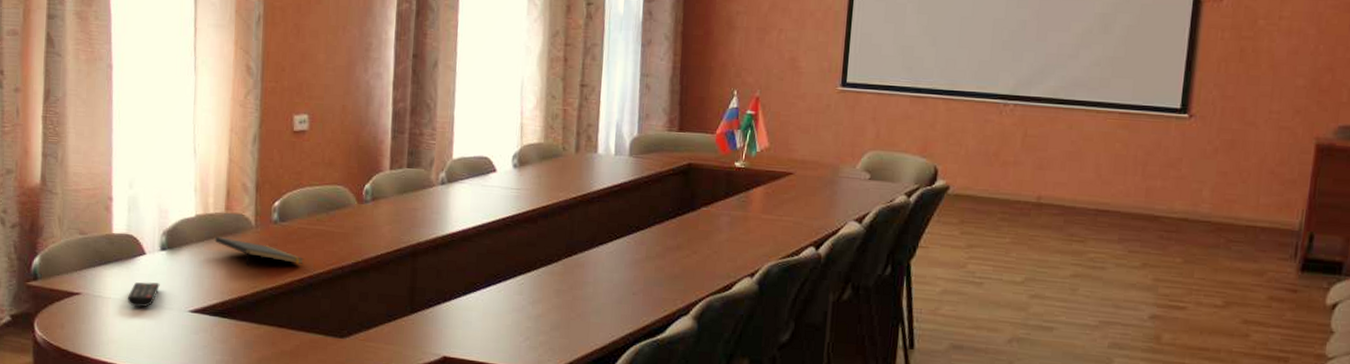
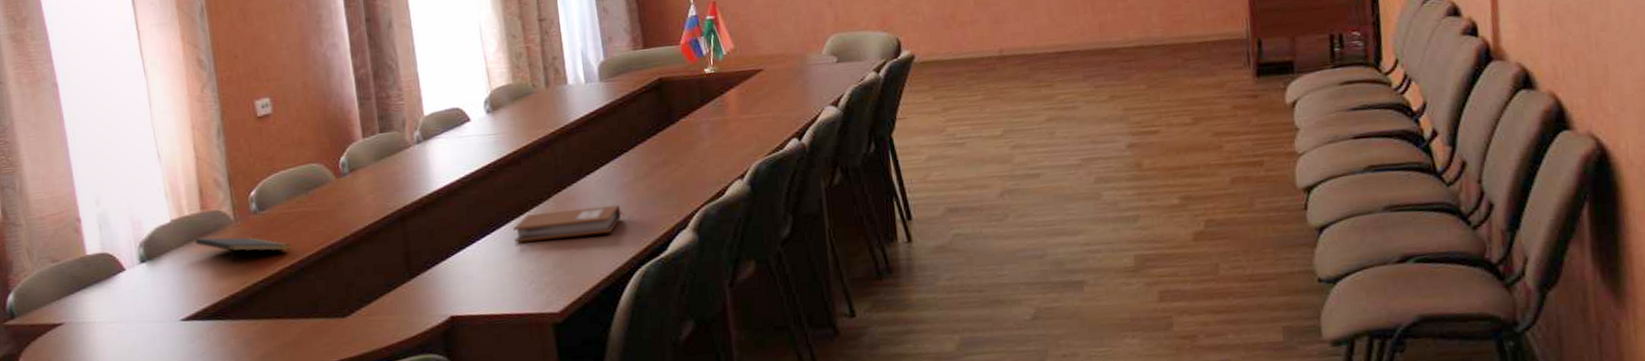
remote control: present [128,282,160,308] -> none [114,297,146,327]
notebook: none [517,272,629,306] -> present [512,204,624,243]

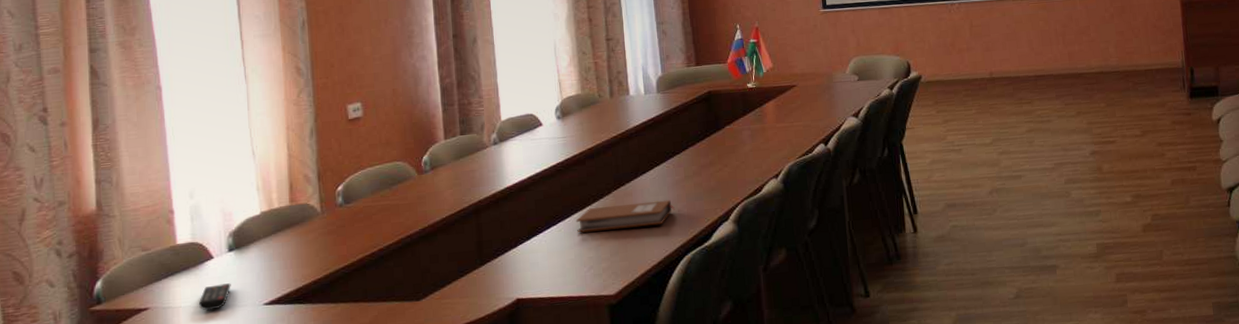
remote control: none [114,297,146,327] -> present [199,283,231,311]
notepad: present [195,237,291,263] -> none [282,228,372,252]

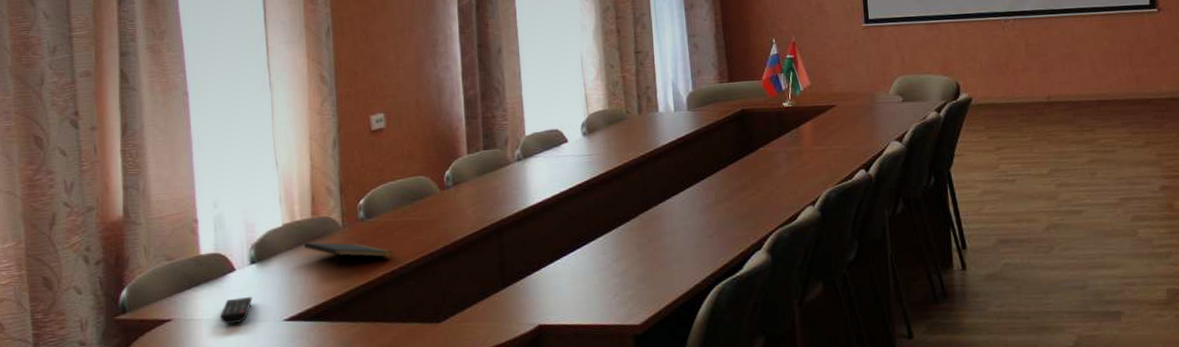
notepad: none [282,228,372,252] -> present [304,242,393,267]
notebook: present [575,199,675,233] -> none [600,225,705,258]

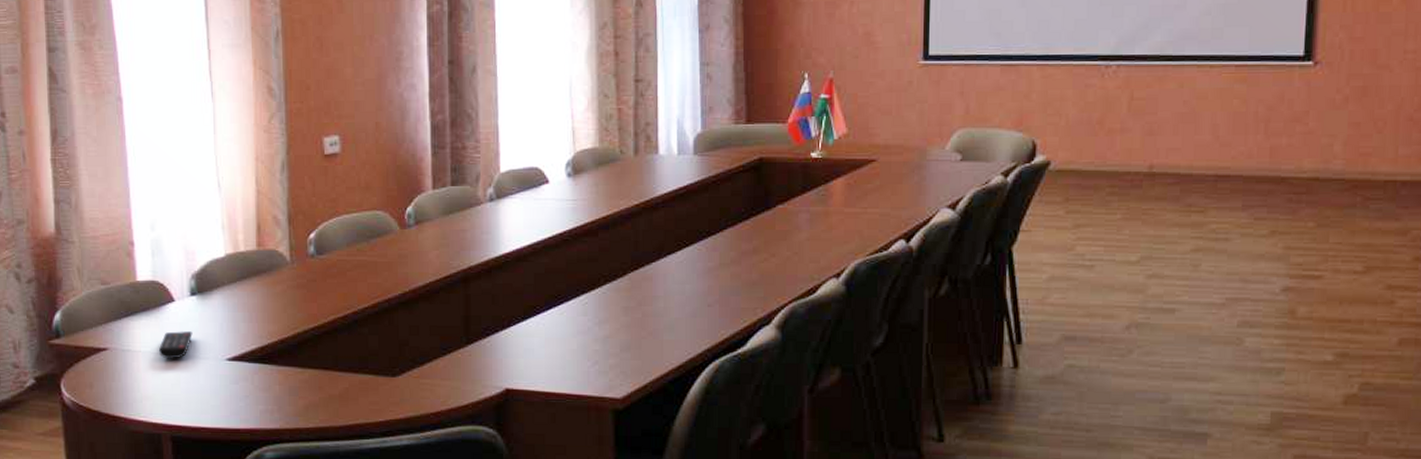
notepad: present [304,242,393,267] -> none [248,276,346,307]

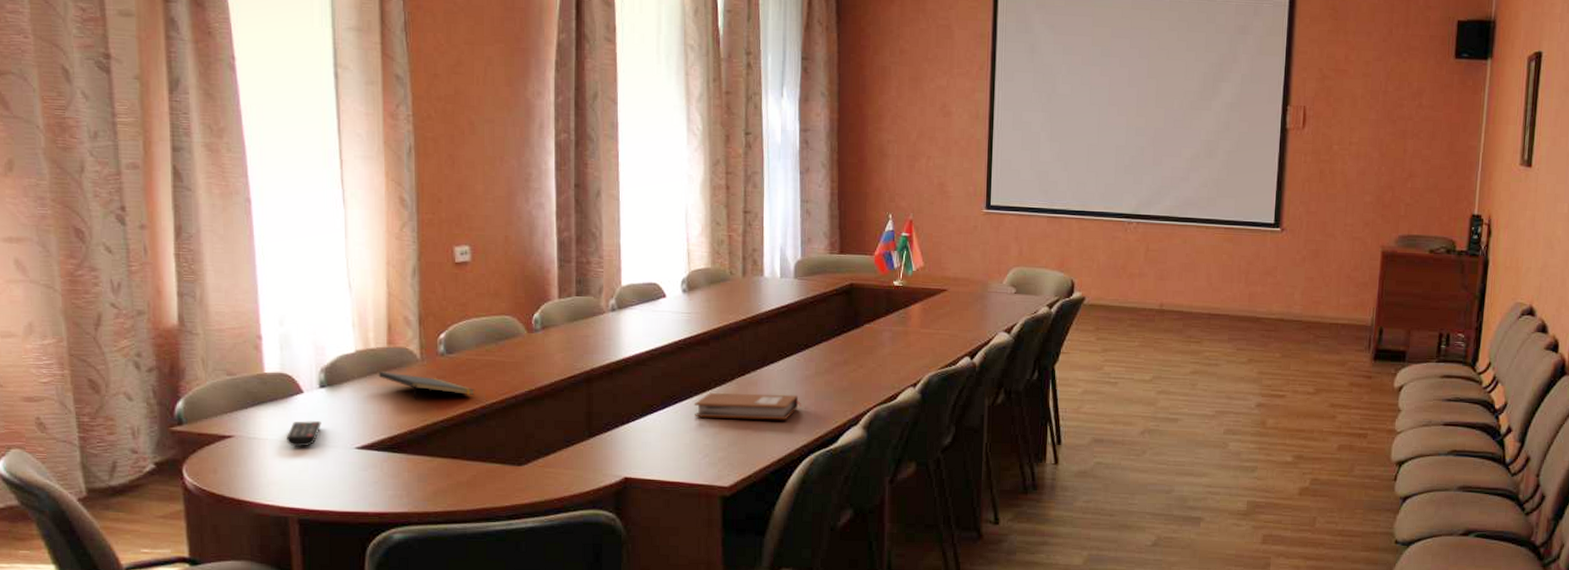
notepad: none [248,276,346,307] -> present [378,371,475,400]
notebook: none [581,290,703,321] -> present [693,392,801,420]

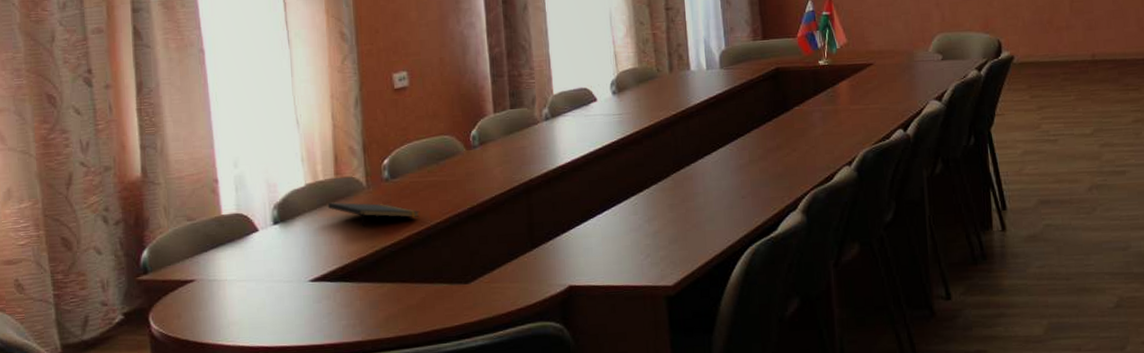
remote control: present [287,421,322,447] -> none [244,257,277,285]
notebook: present [693,392,801,420] -> none [631,185,738,218]

